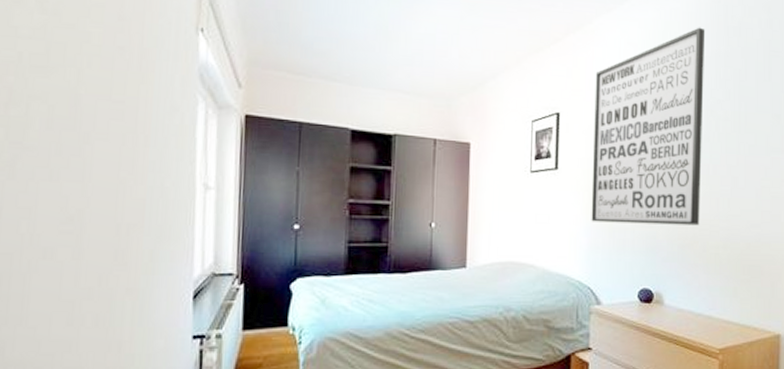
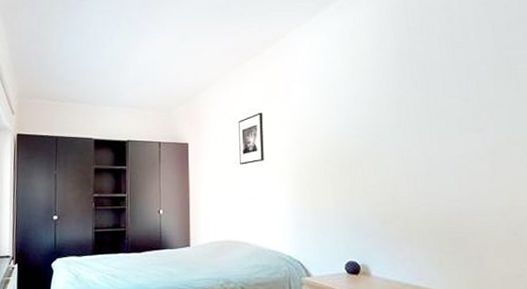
wall art: present [591,27,706,226] -> none [291,30,399,204]

